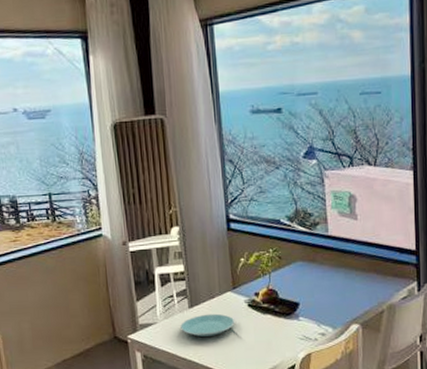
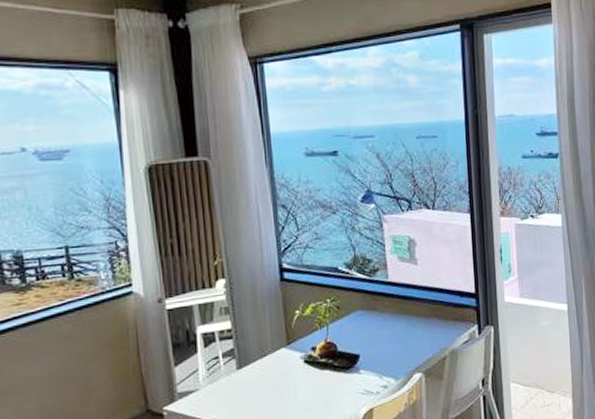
plate: present [180,313,235,337] -> none [227,373,290,402]

